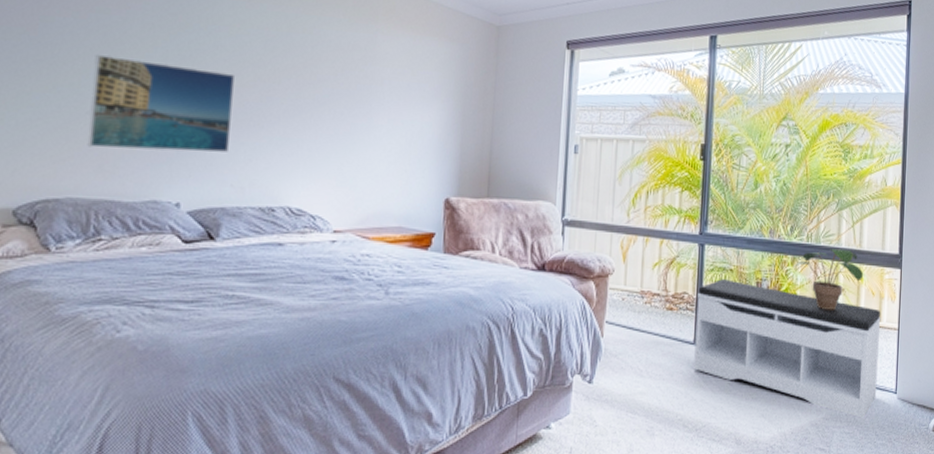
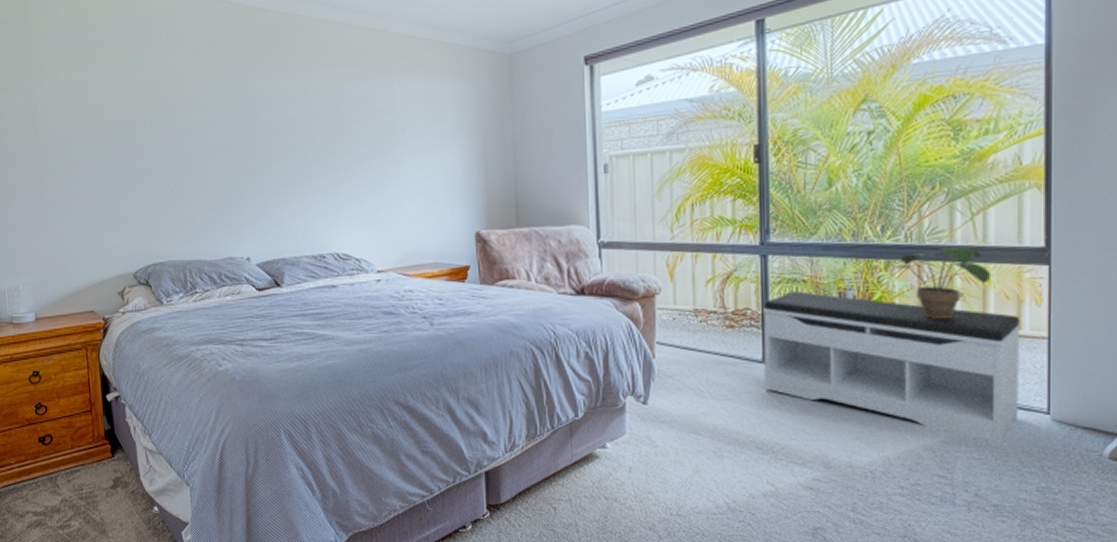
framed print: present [87,55,234,153] -> none [170,140,281,218]

